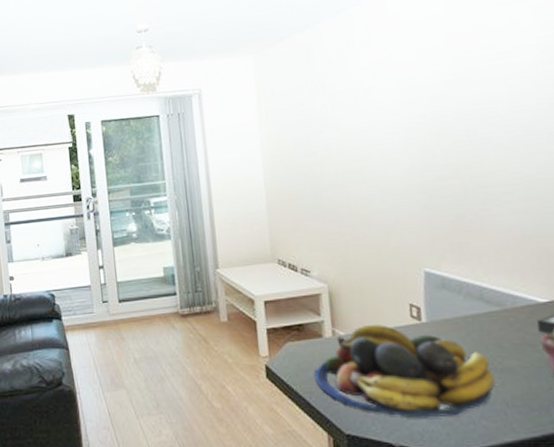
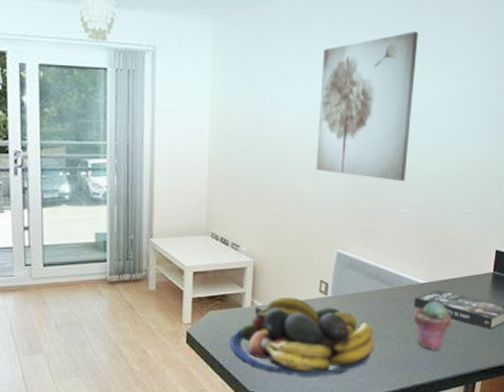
wall art: none [370,29,494,187] -> present [316,32,418,182]

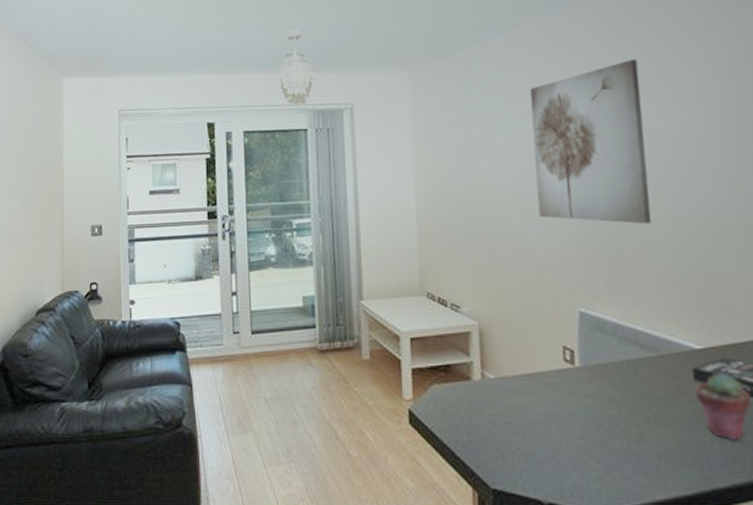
fruit bowl: present [230,296,375,377] -> none [460,366,648,472]

